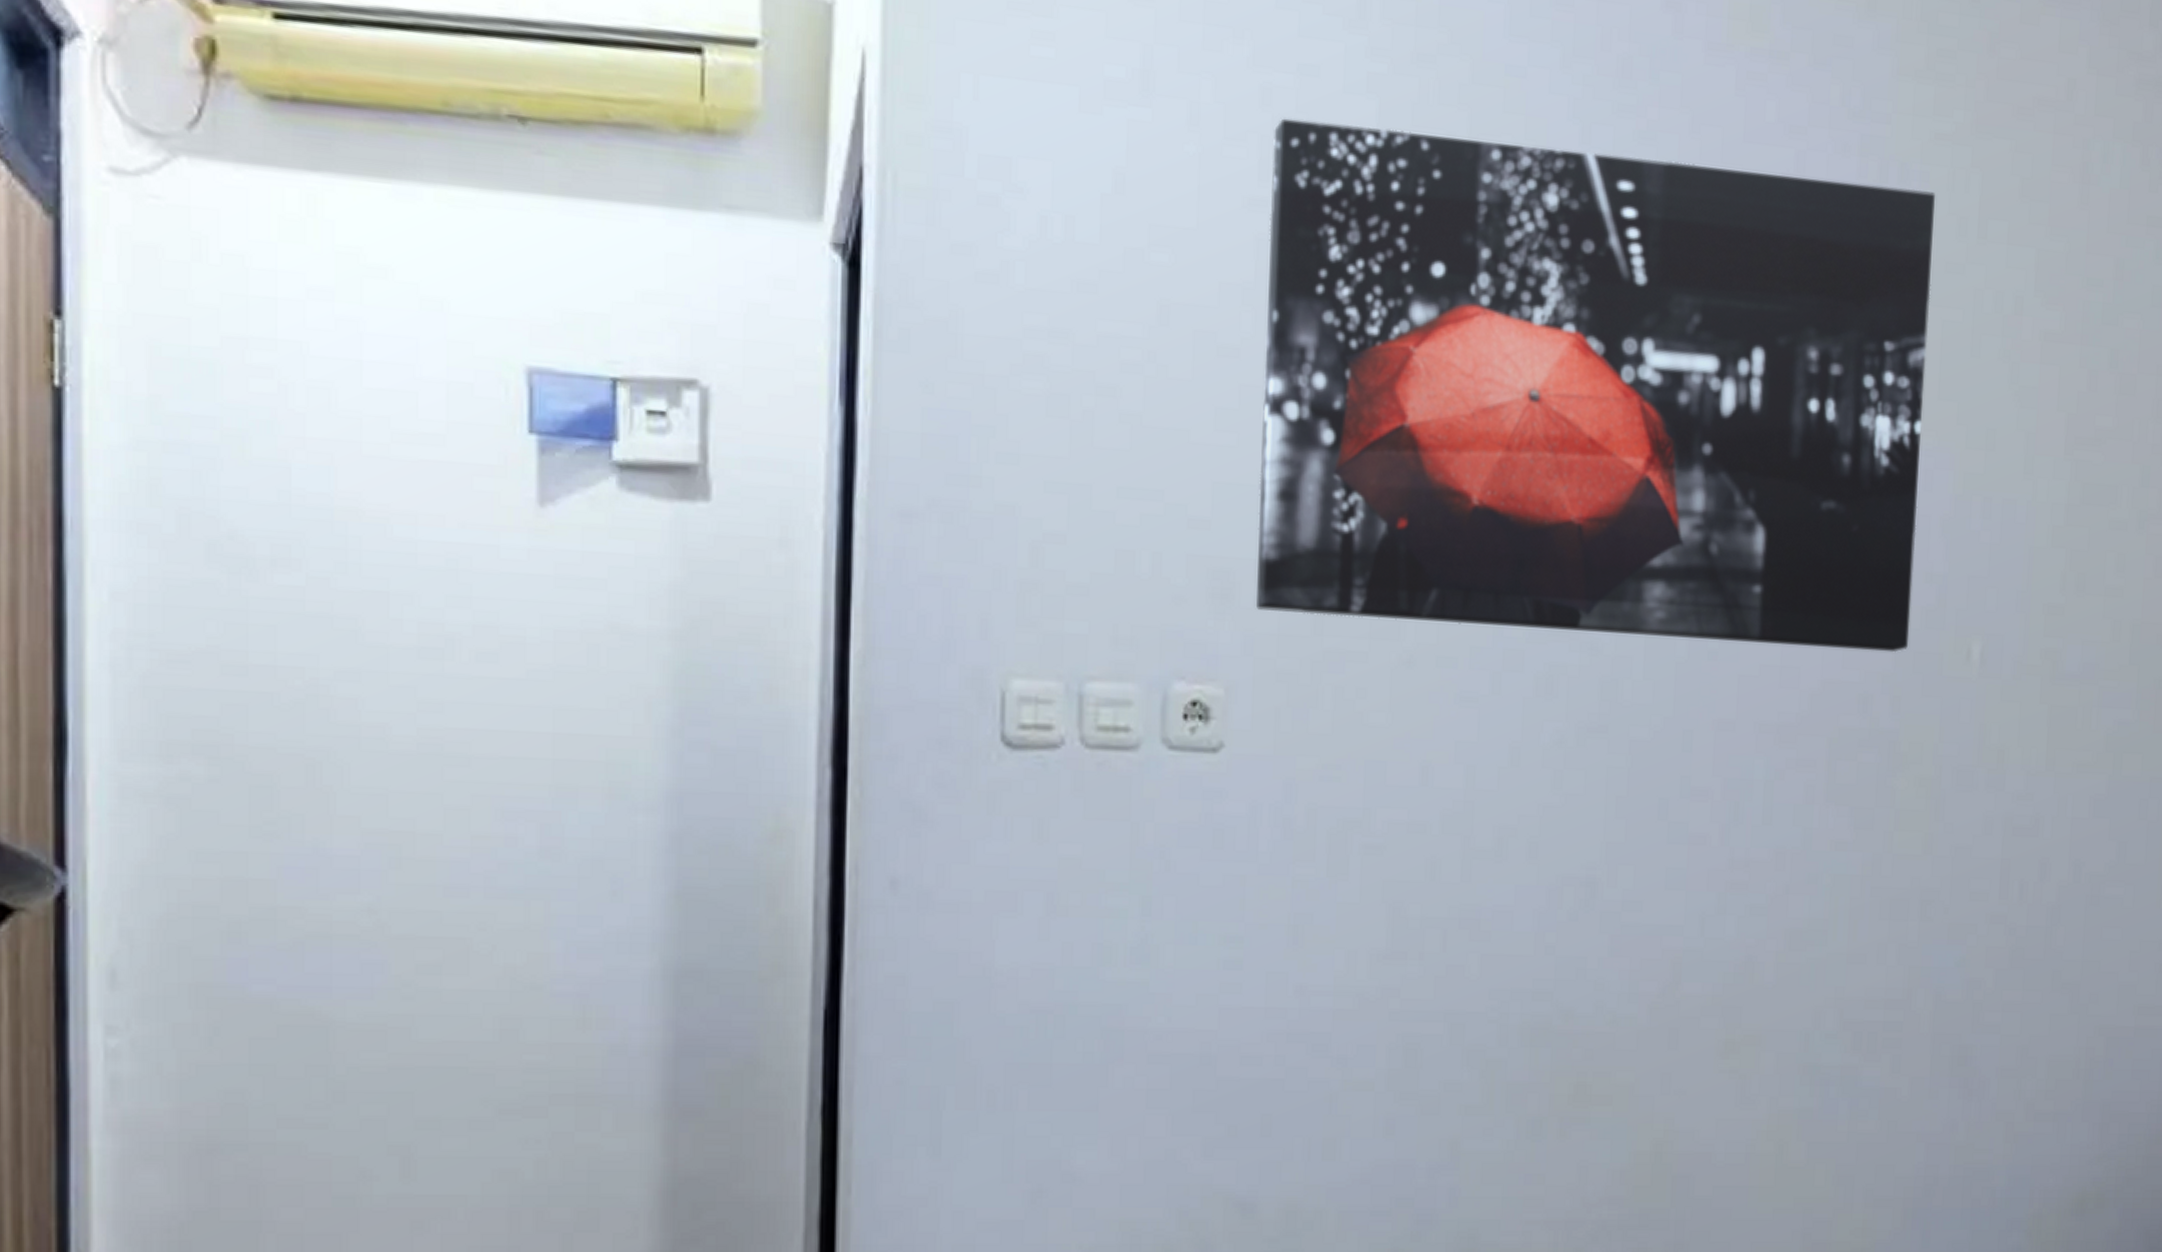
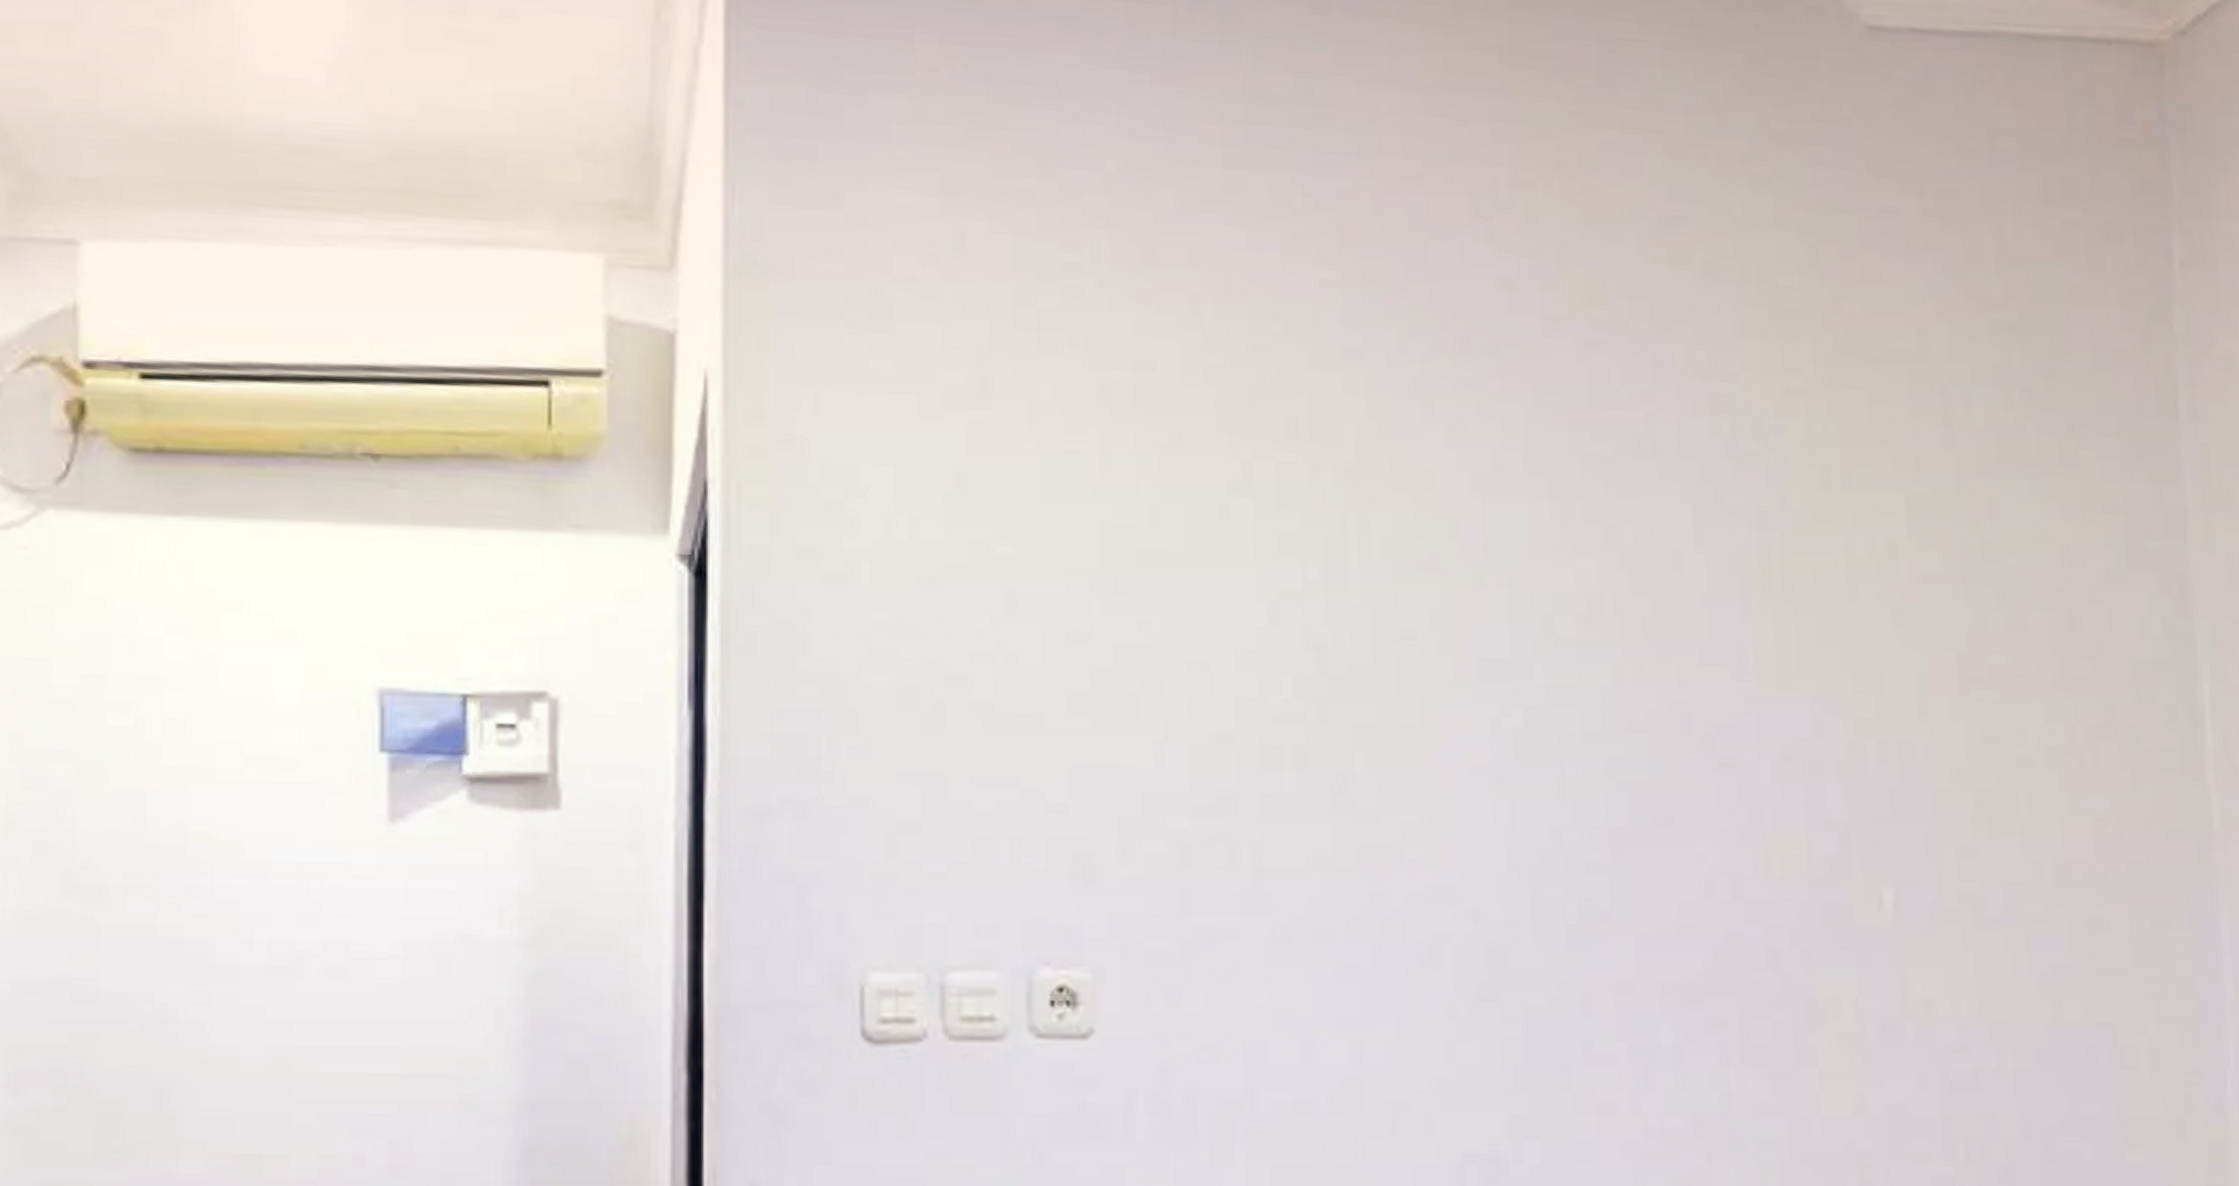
wall art: present [1255,118,1935,653] -> none [1113,412,1815,905]

